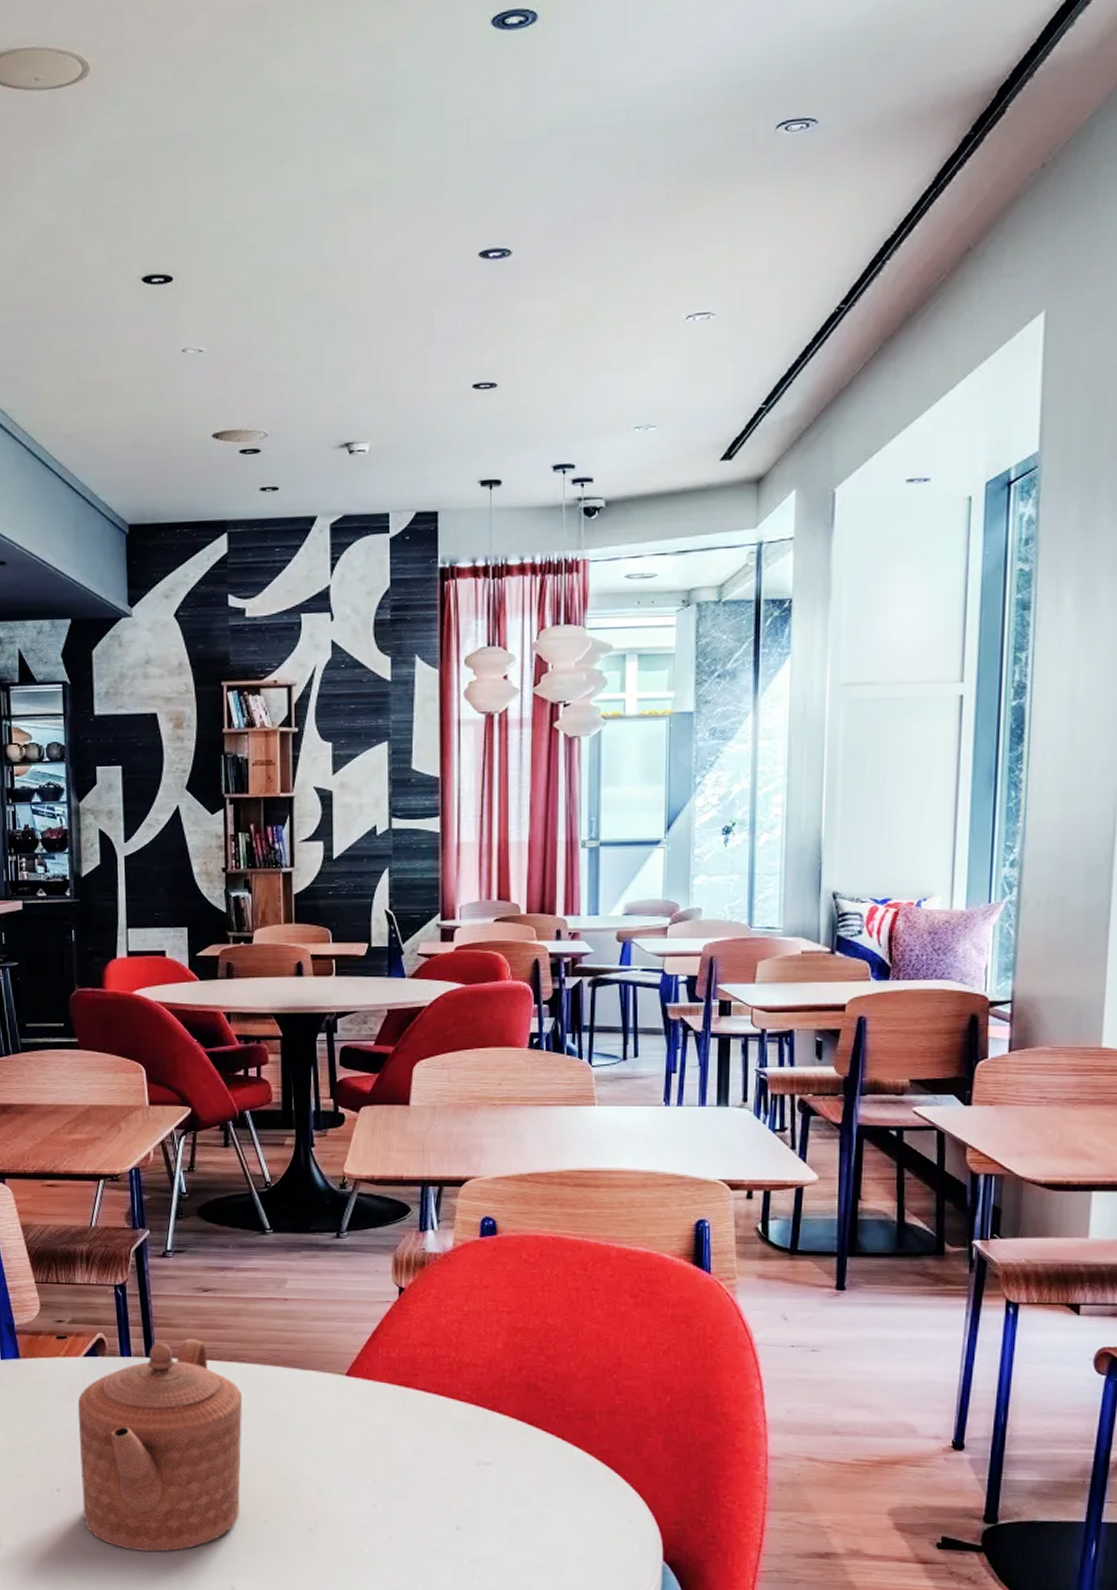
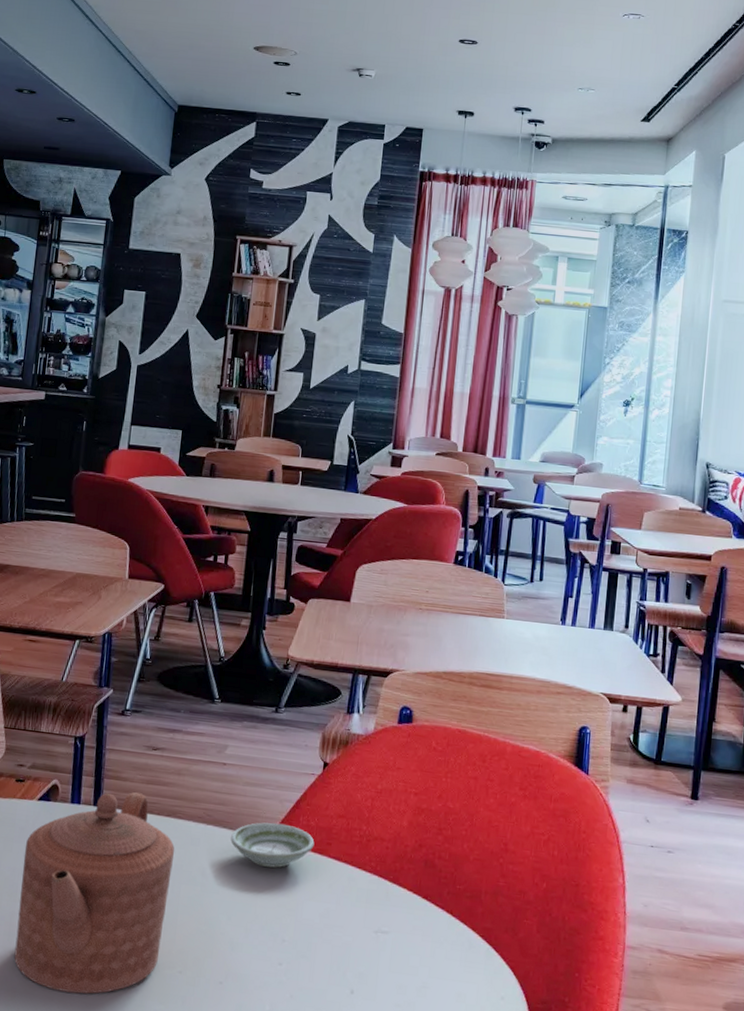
saucer: none [303,1357,398,1406] -> present [230,822,315,868]

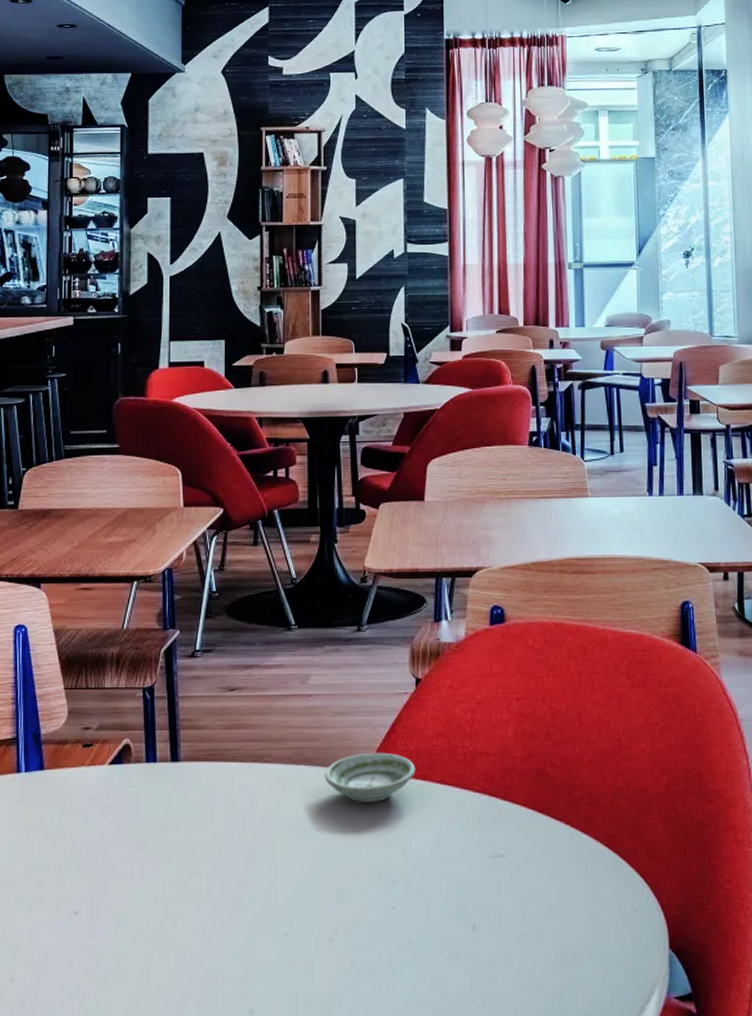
teapot: present [14,792,175,994] -> none [100,741,266,976]

